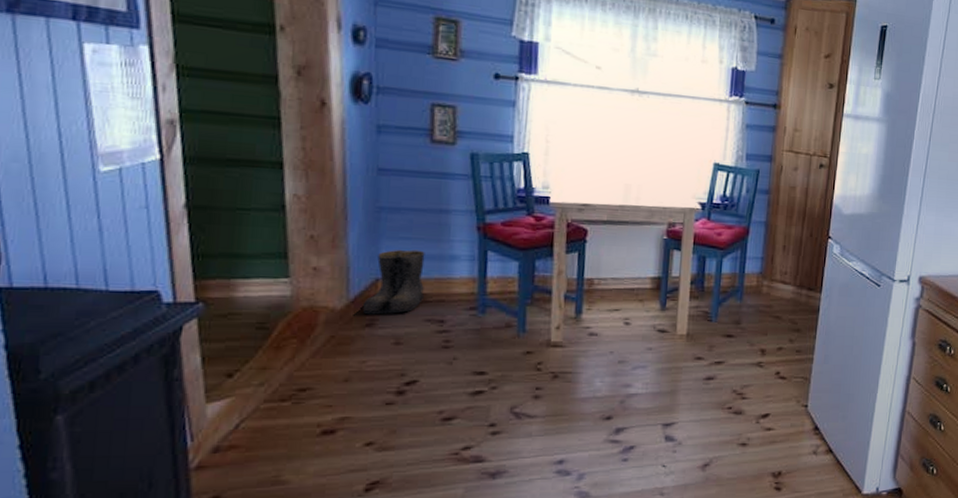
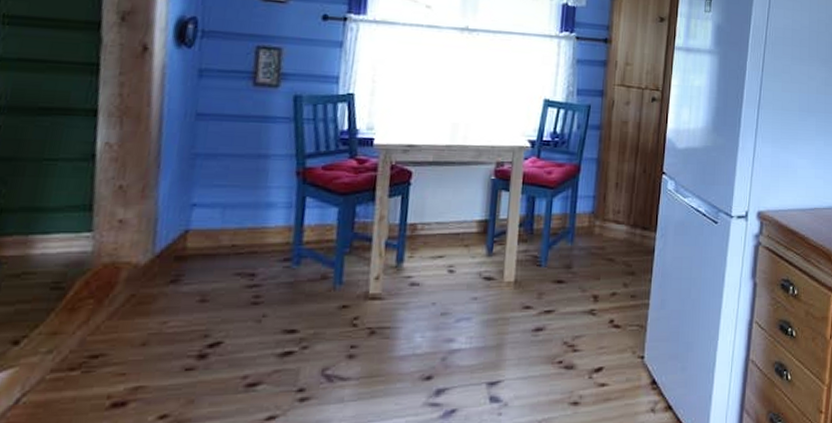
boots: present [363,249,425,315] -> none [169,197,240,270]

